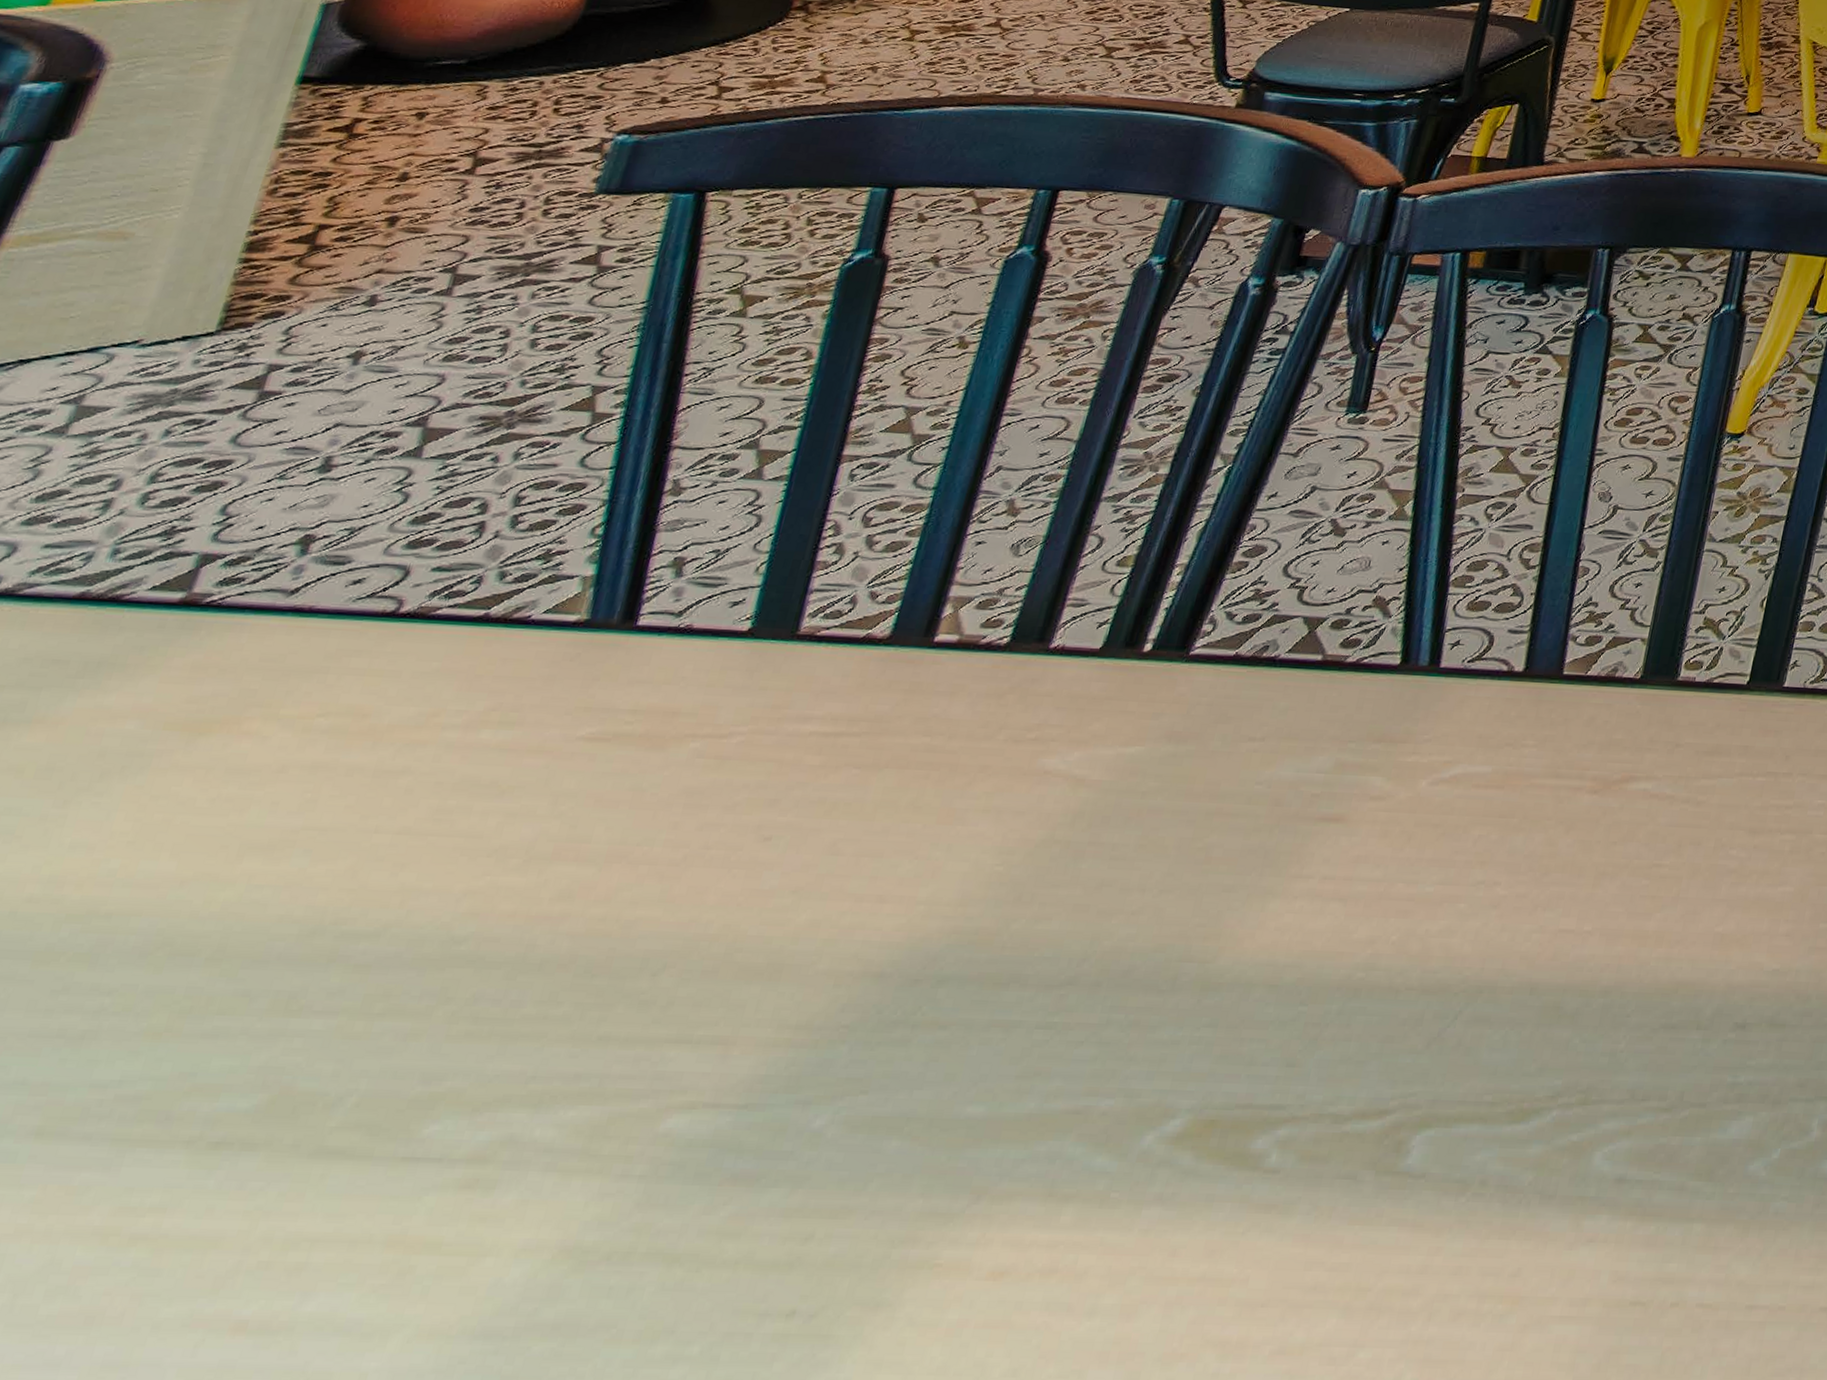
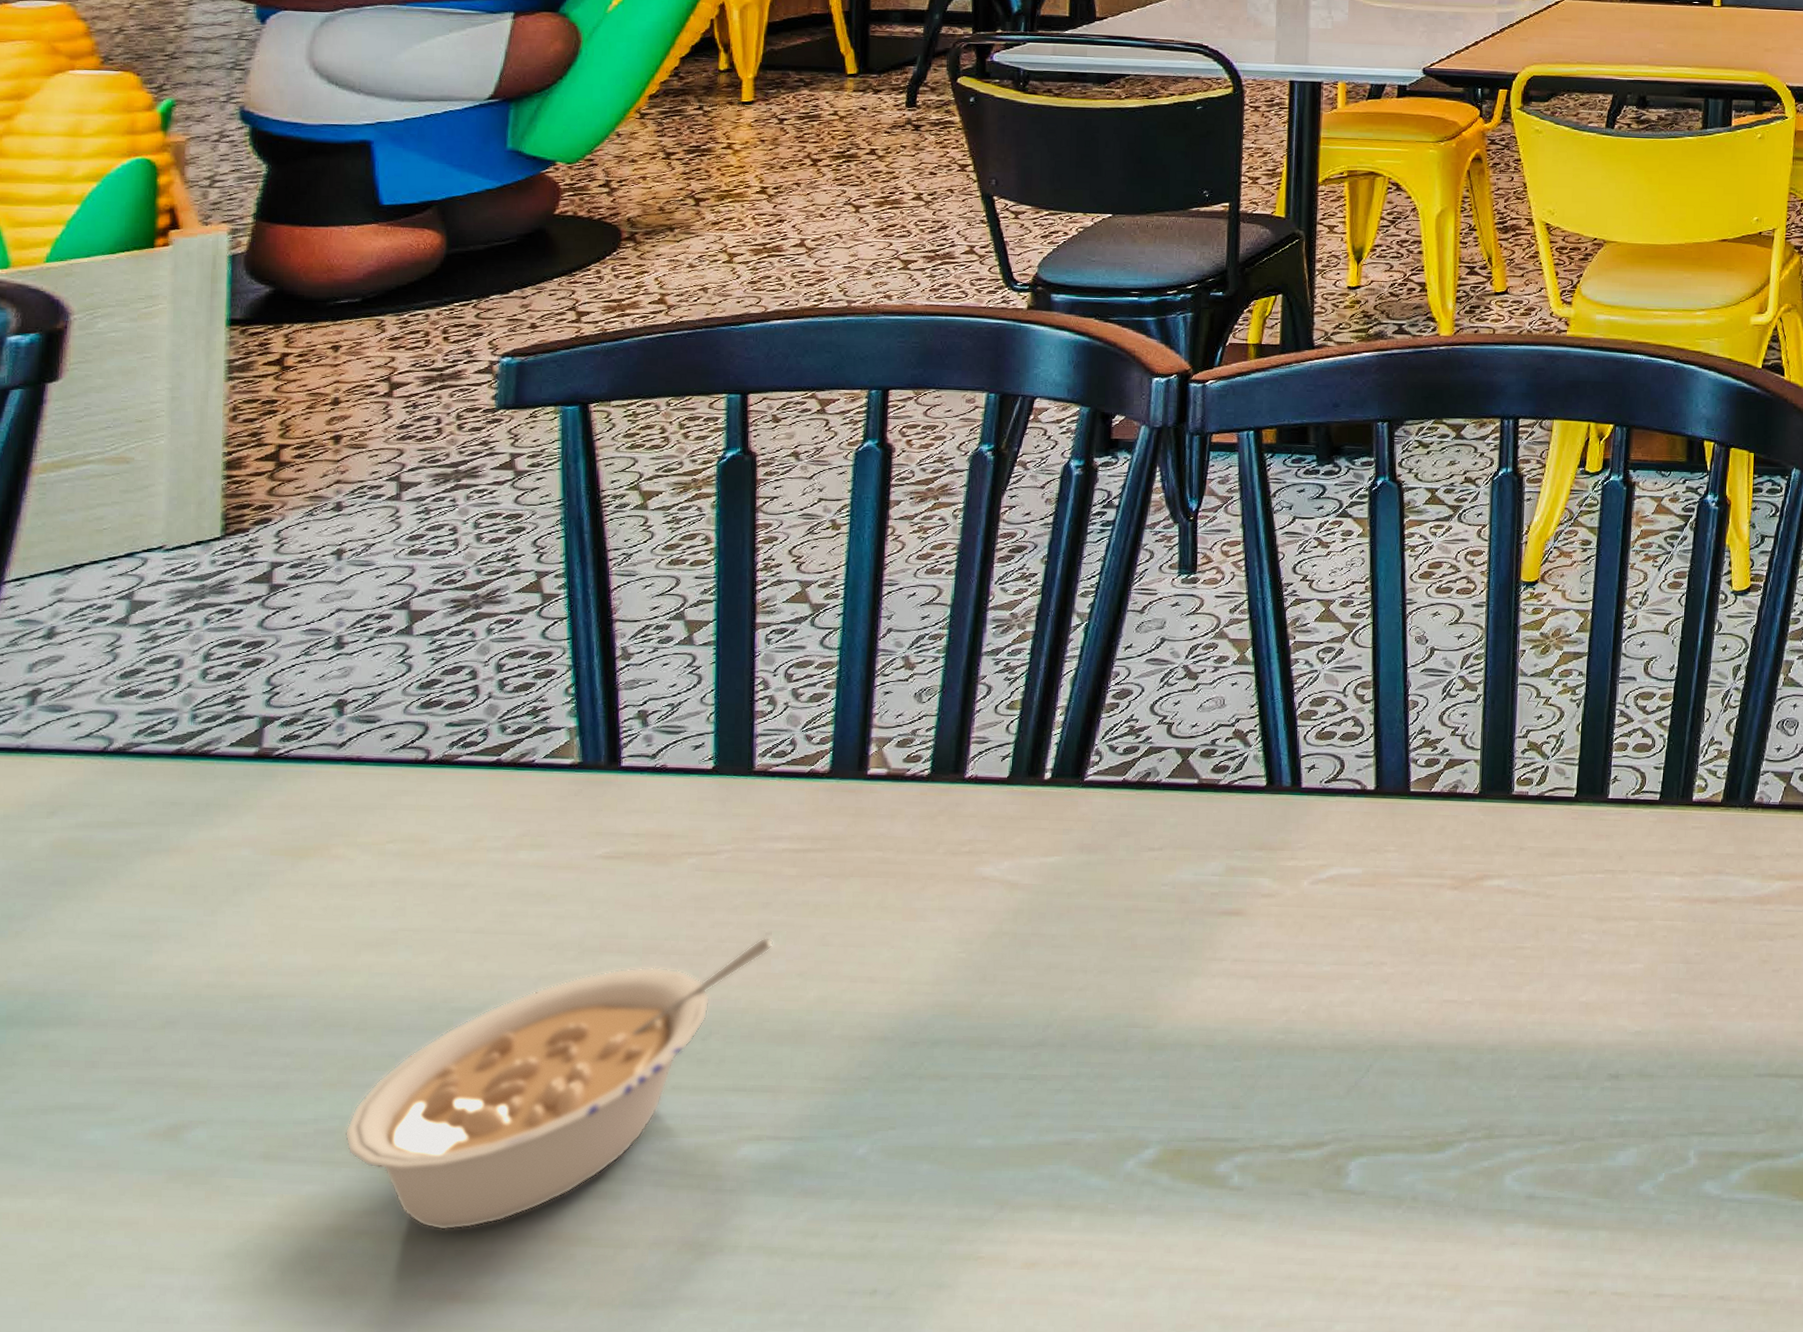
legume: none [151,844,771,1235] -> present [344,938,773,1231]

